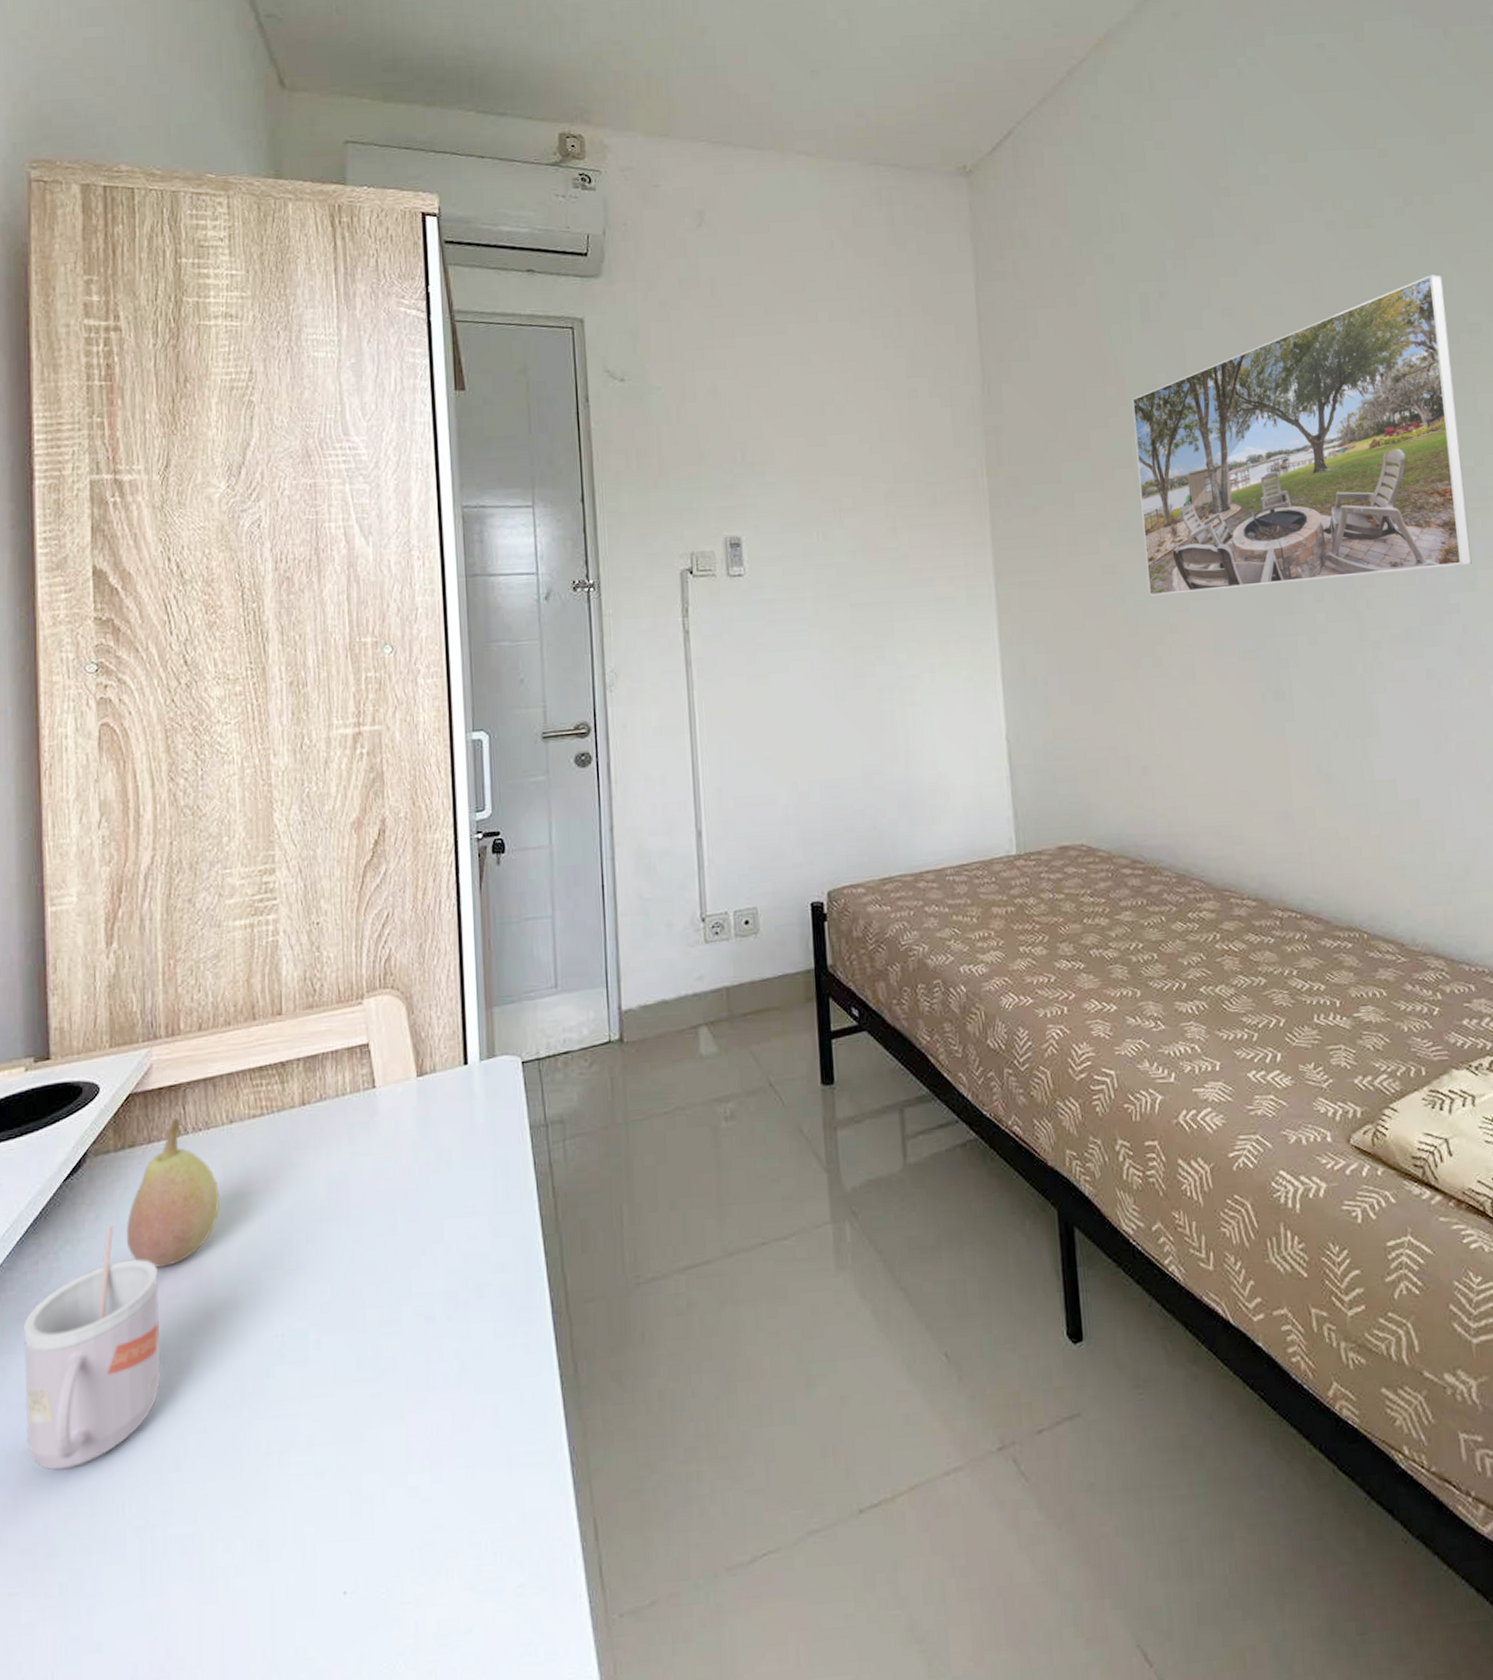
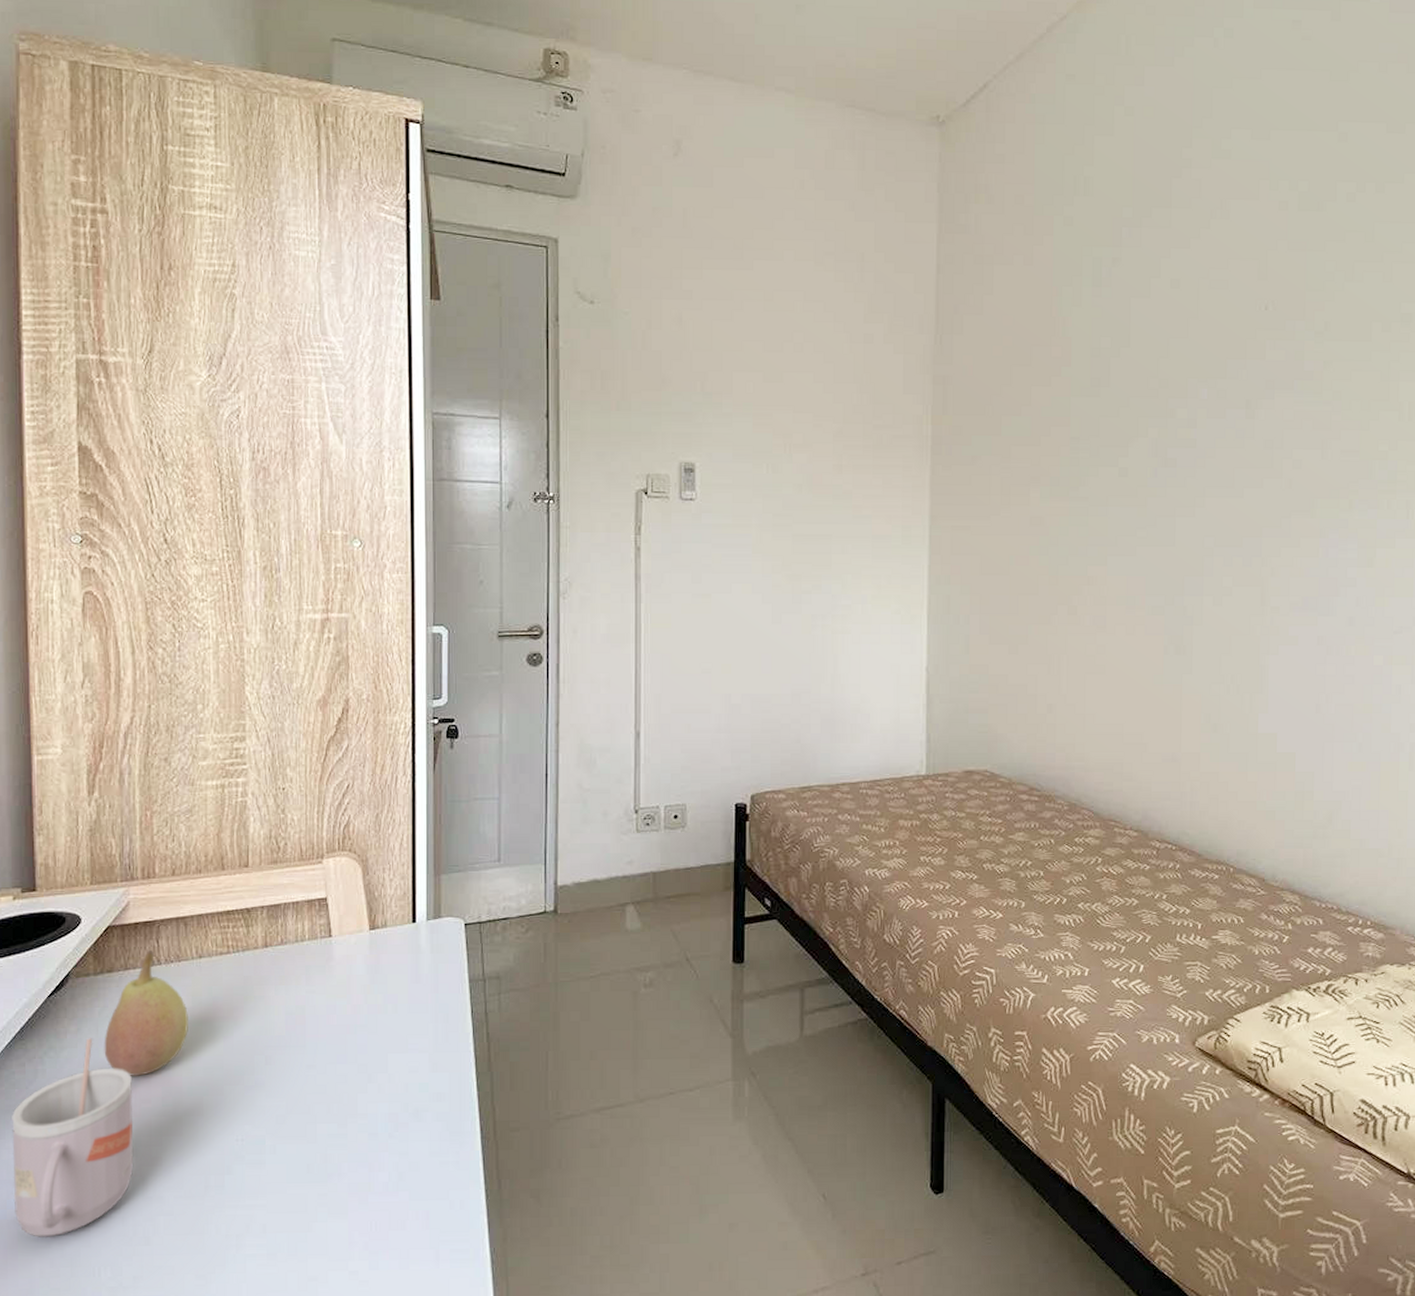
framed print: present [1131,274,1473,596] -> none [1071,262,1383,549]

